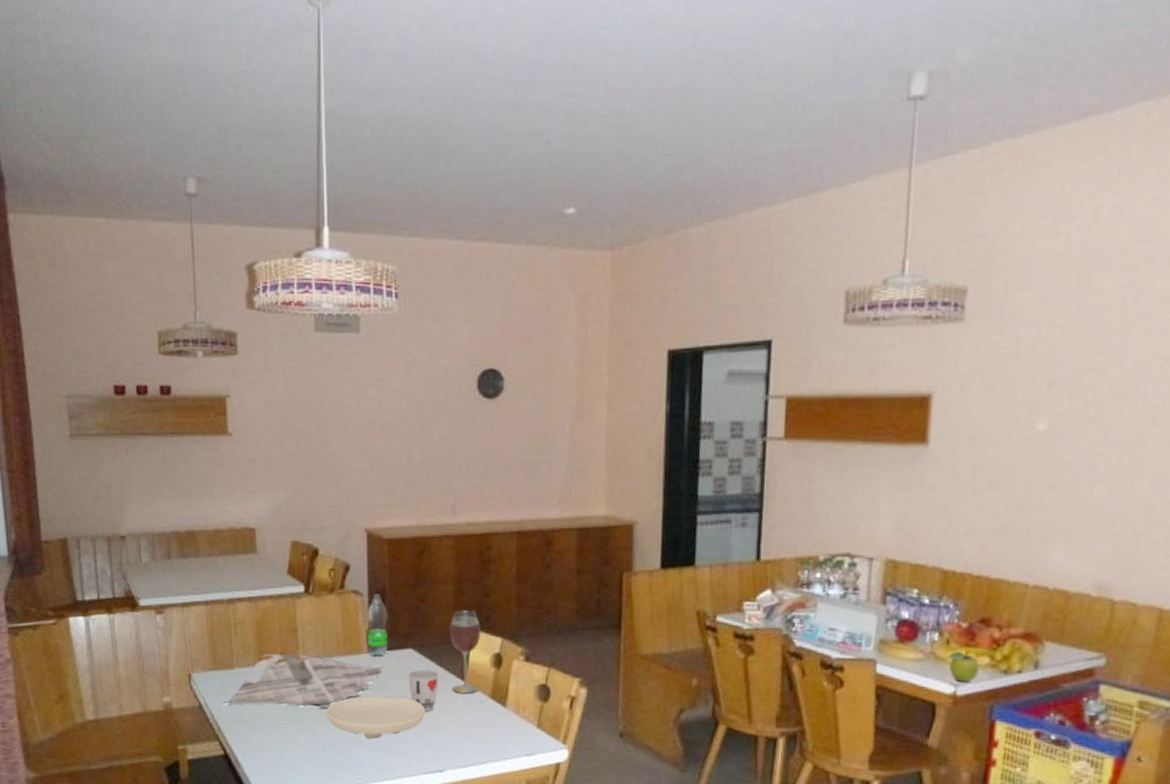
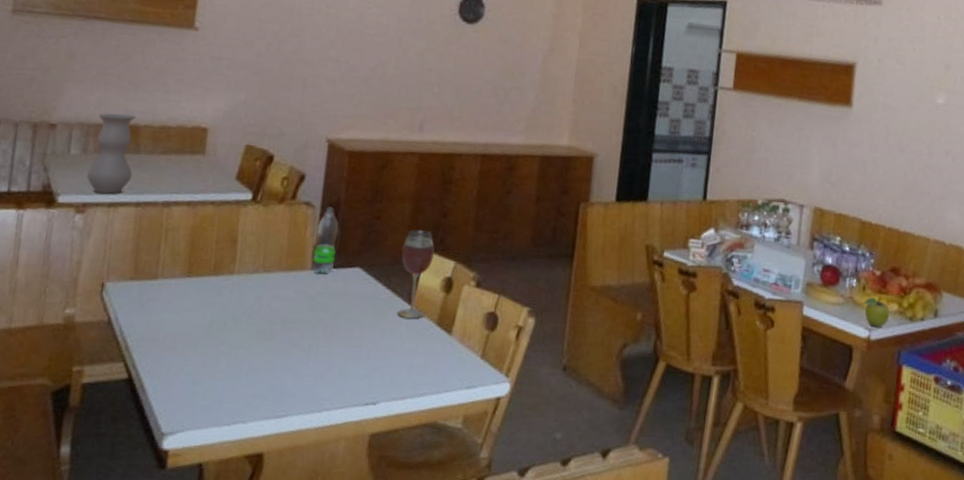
vase: none [159,521,197,596] -> present [87,113,137,194]
newspaper: present [221,653,383,707] -> none [135,264,327,328]
dish: present [326,696,425,739] -> none [255,317,366,366]
cup: present [408,669,439,712] -> none [351,290,385,337]

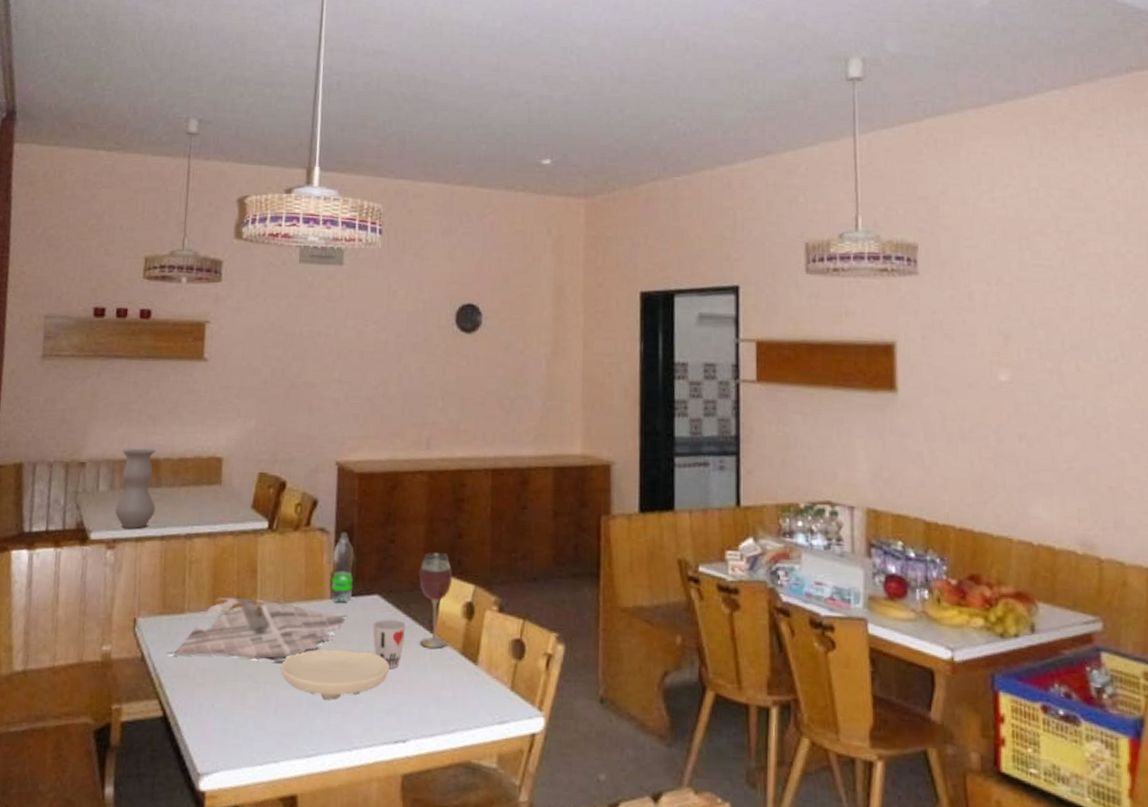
newspaper: none [135,264,327,328] -> present [166,597,347,661]
dish: none [255,317,366,366] -> present [280,649,389,701]
cup: none [351,290,385,337] -> present [373,619,406,669]
fruit: present [864,297,890,327] -> none [940,611,975,646]

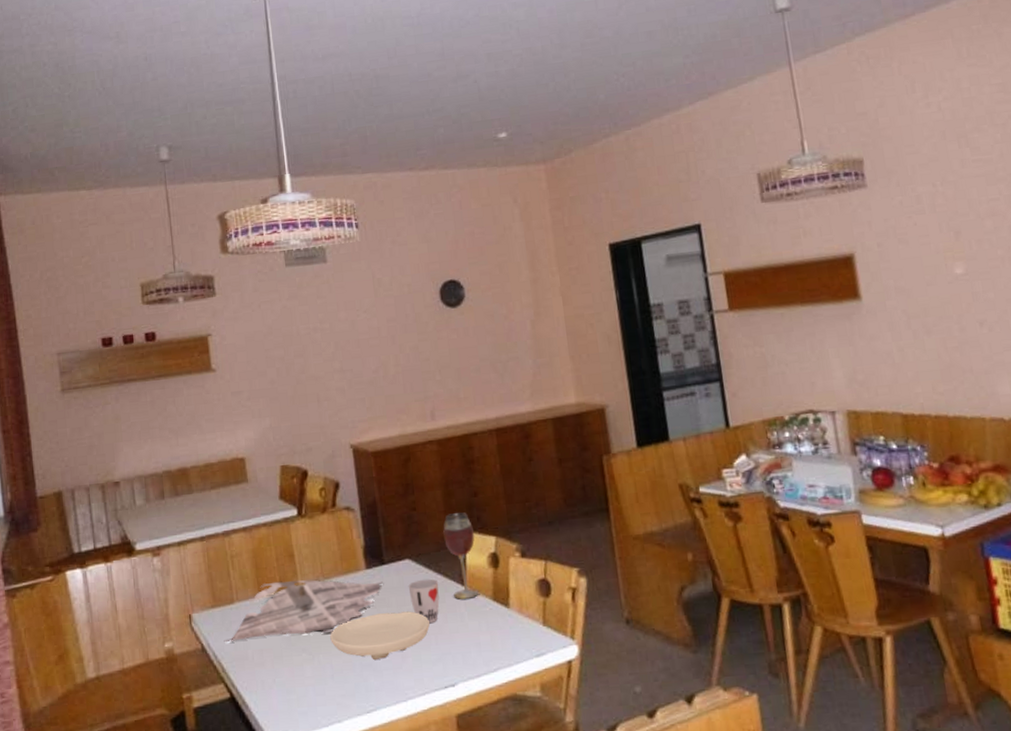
vase: present [115,448,156,529] -> none [151,459,192,536]
bottle: present [331,532,354,603] -> none [361,507,385,572]

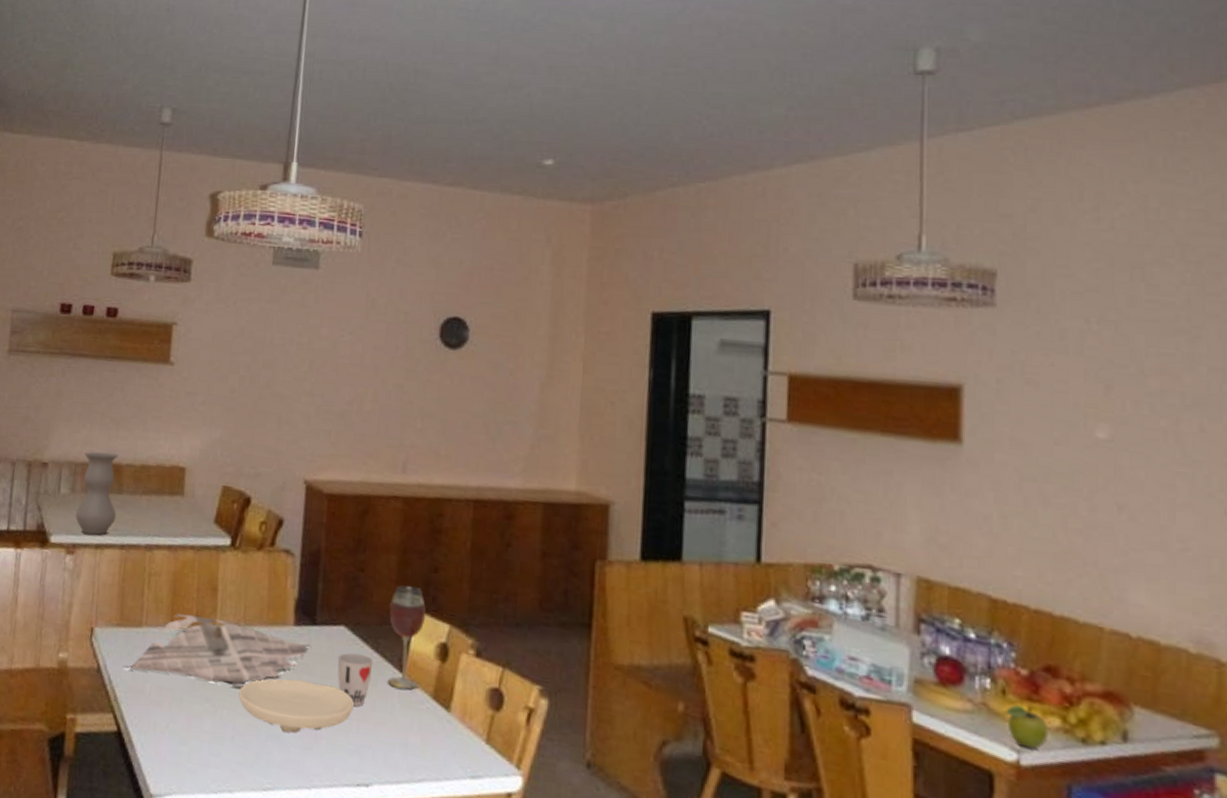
vase: none [151,459,192,536] -> present [75,452,119,536]
fruit: none [927,491,961,522] -> present [1005,705,1049,749]

